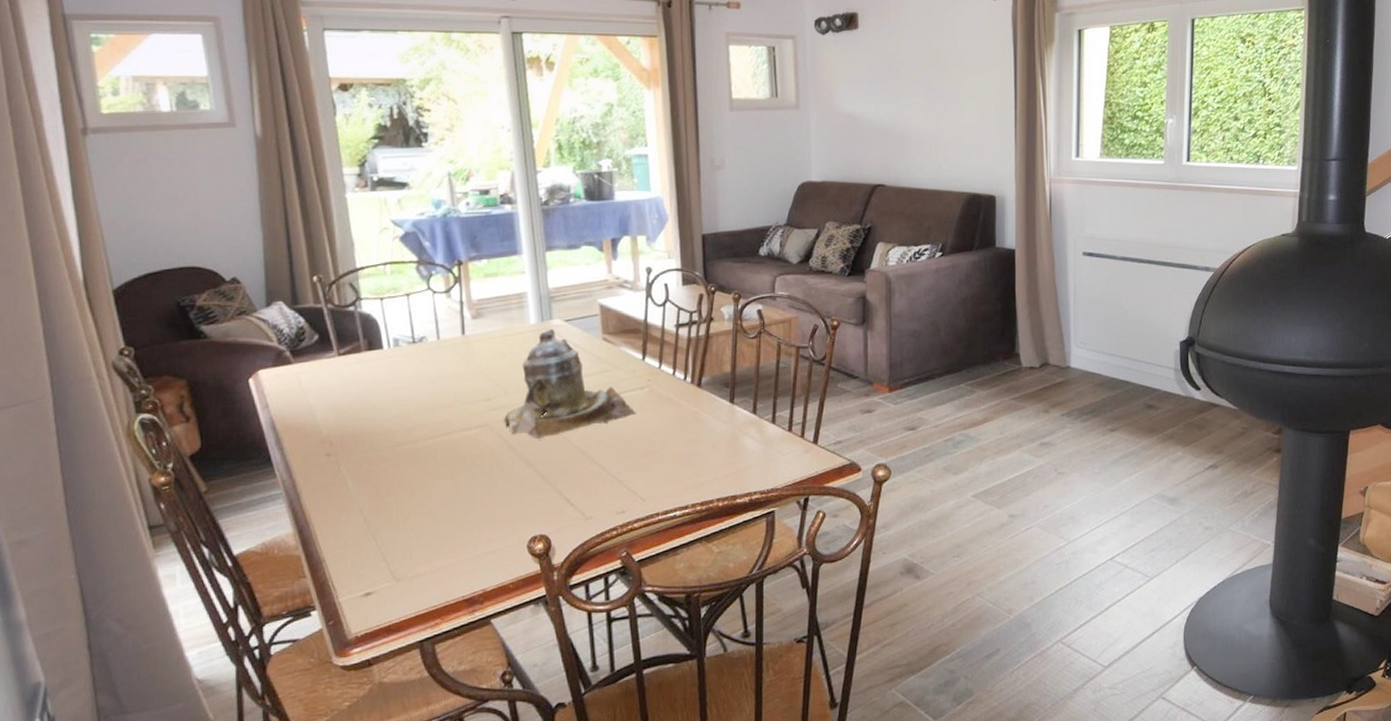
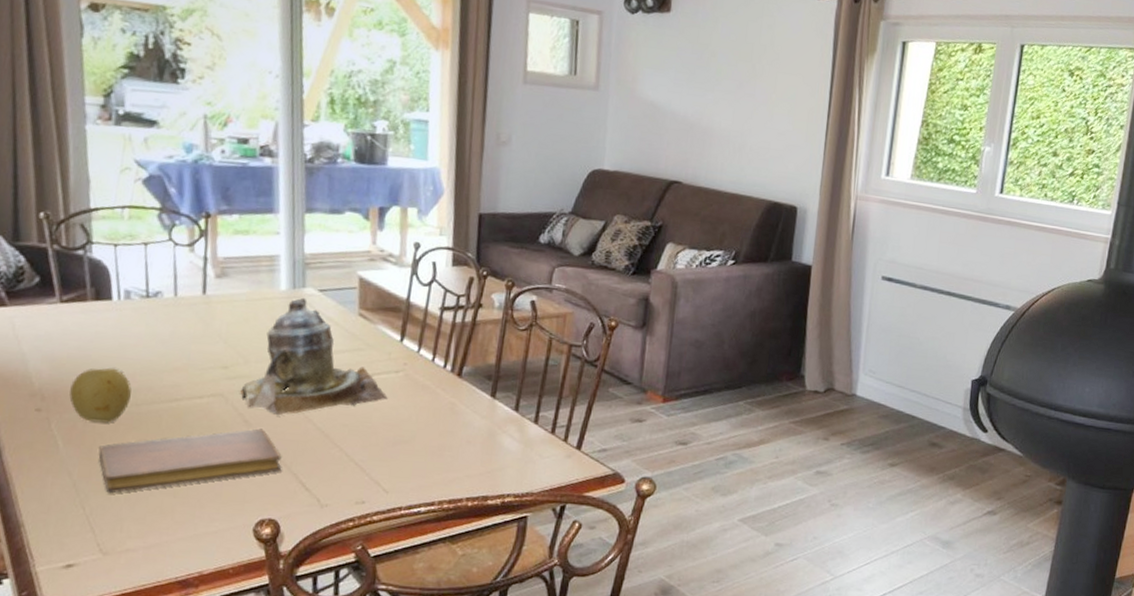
fruit: none [354,410,407,461] -> present [69,367,132,423]
notebook: none [384,453,547,525] -> present [98,428,282,494]

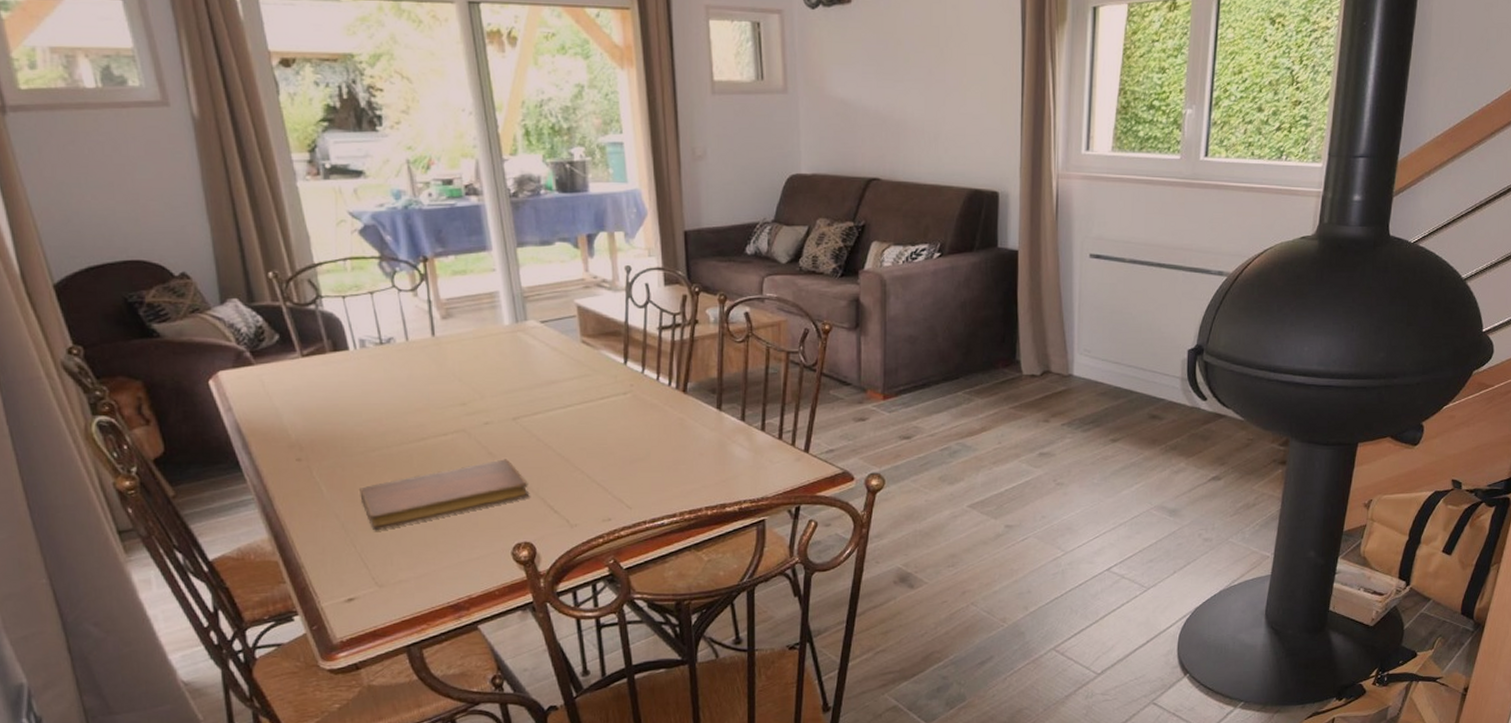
fruit: present [69,367,132,423] -> none [324,414,381,466]
teapot: present [240,297,388,416] -> none [481,330,619,446]

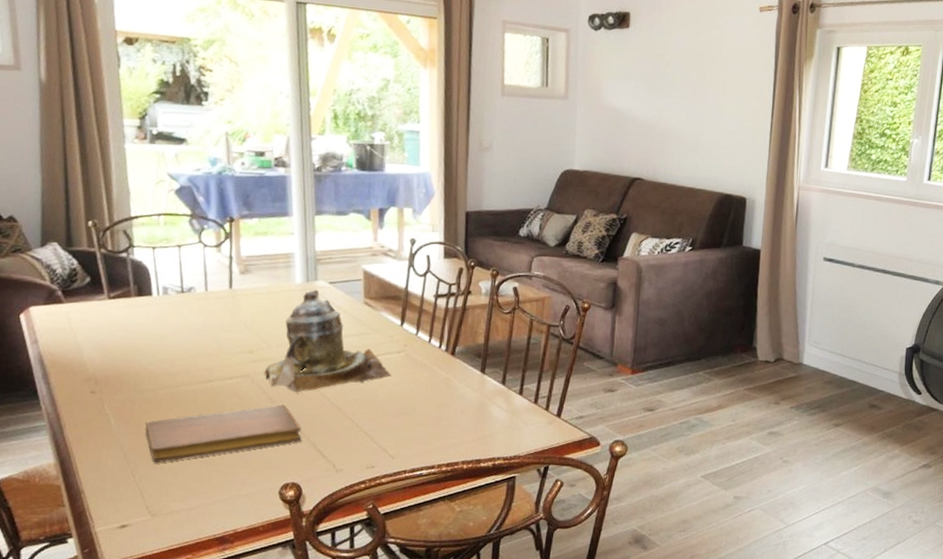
teapot: none [481,330,619,446] -> present [264,289,391,393]

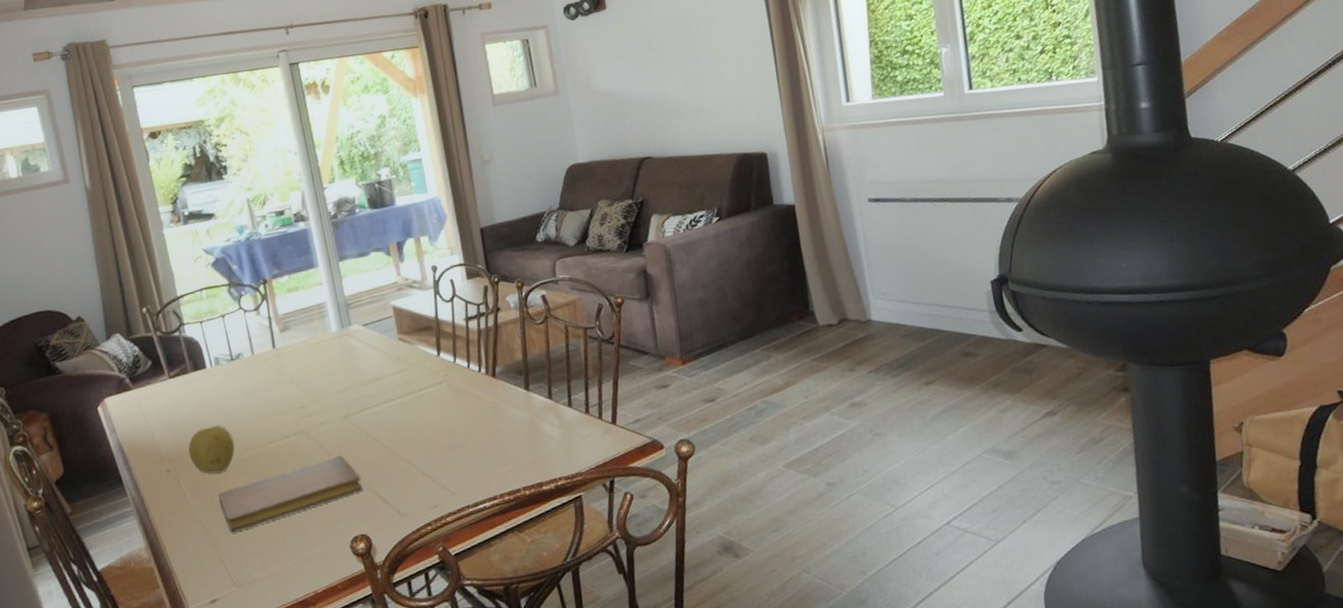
fruit: none [119,354,171,403] -> present [188,425,234,474]
teapot: present [264,289,391,393] -> none [317,334,437,442]

